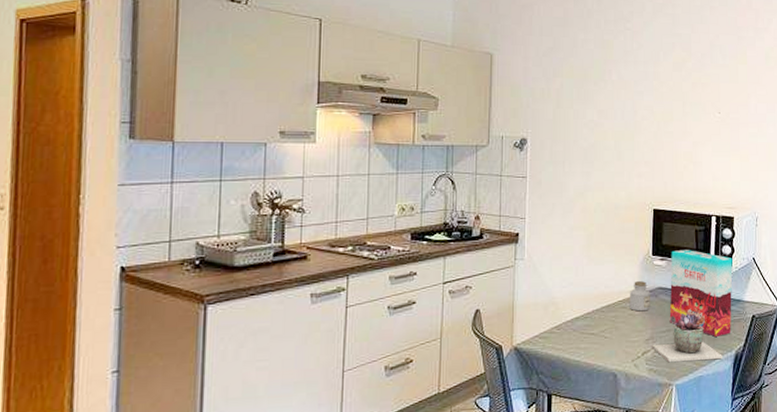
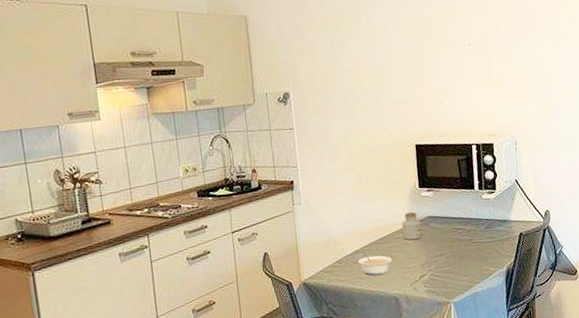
legume: none [578,321,615,347] -> present [358,253,392,276]
succulent plant: present [652,313,722,363] -> none [428,236,495,284]
cereal box: present [669,250,733,337] -> none [436,179,501,256]

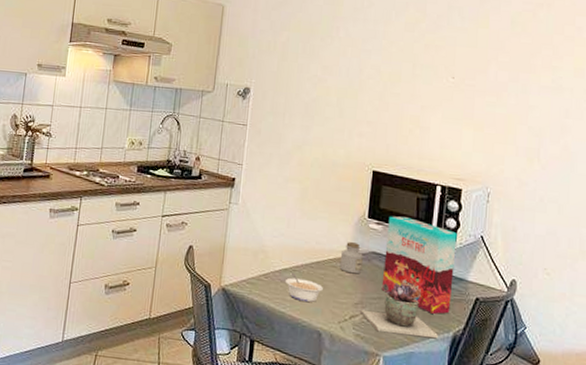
succulent plant: none [428,236,495,284] -> present [360,283,438,339]
cereal box: none [436,179,501,256] -> present [381,216,457,314]

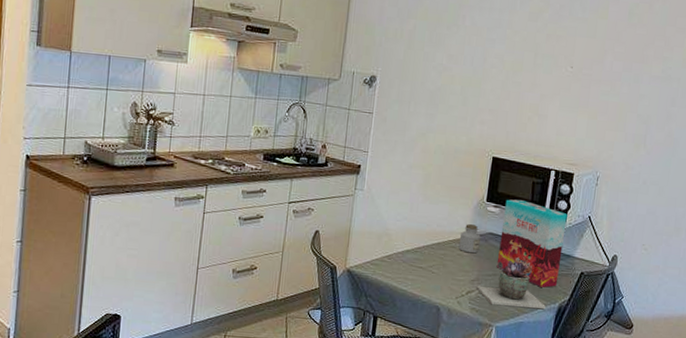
legume: present [286,273,323,303] -> none [408,254,443,281]

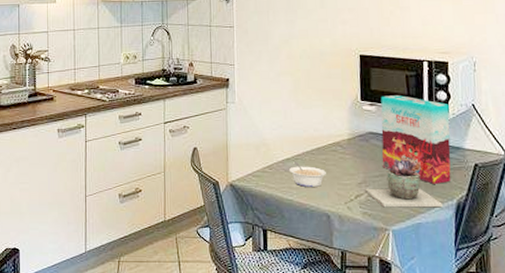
legume: none [408,254,443,281] -> present [290,162,326,188]
jar: present [458,224,481,254] -> none [339,126,362,155]

